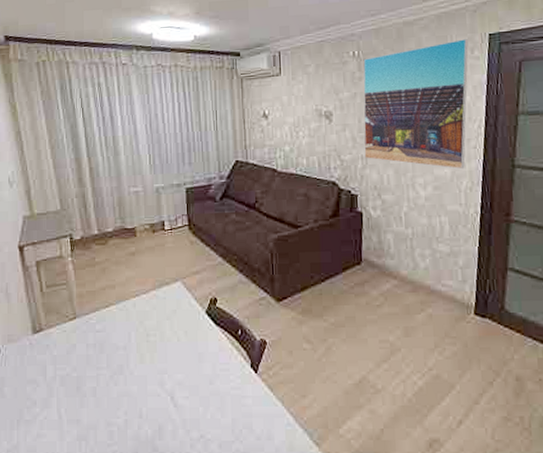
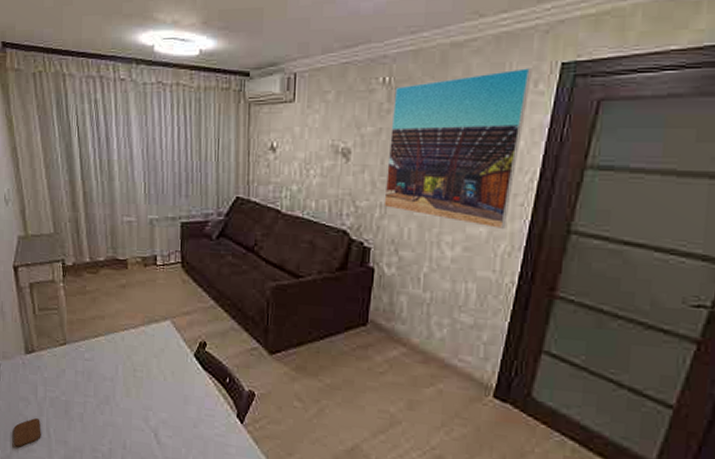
coaster: none [20,400,52,435] -> present [13,418,41,447]

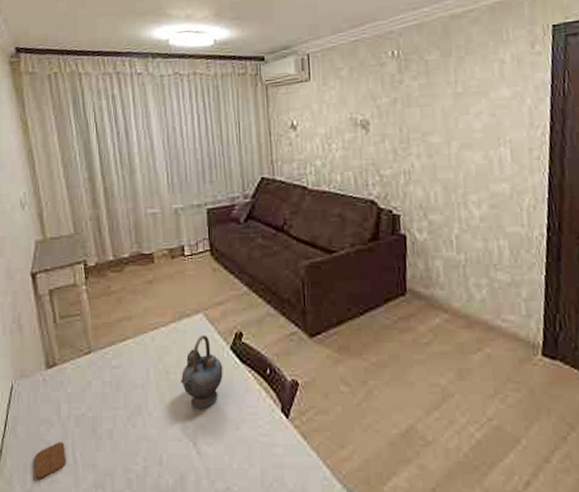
teapot: none [146,340,186,406] -> present [180,335,223,408]
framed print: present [384,68,532,230] -> none [404,32,528,185]

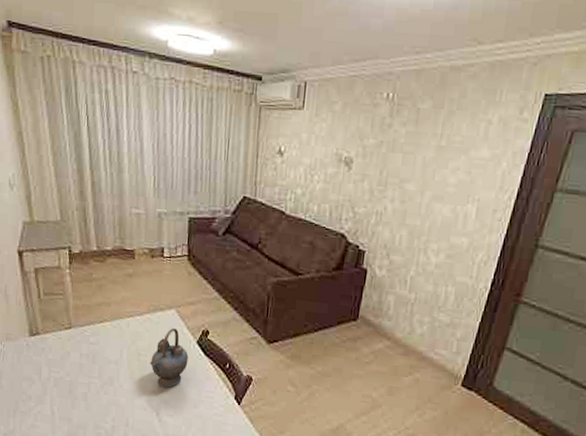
coaster: present [34,442,66,479] -> none [16,397,45,424]

